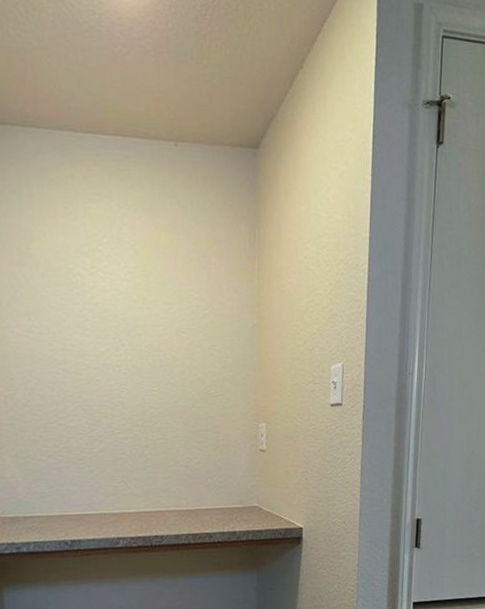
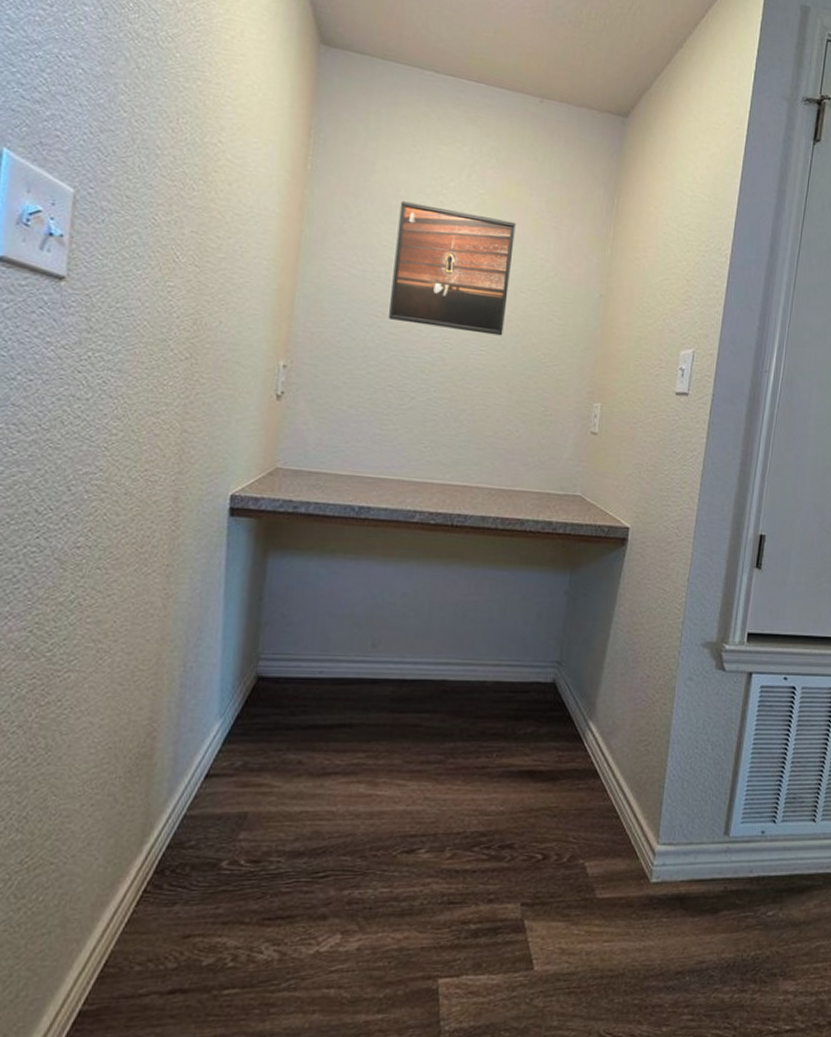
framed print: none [62,263,171,376] -> present [389,201,516,336]

